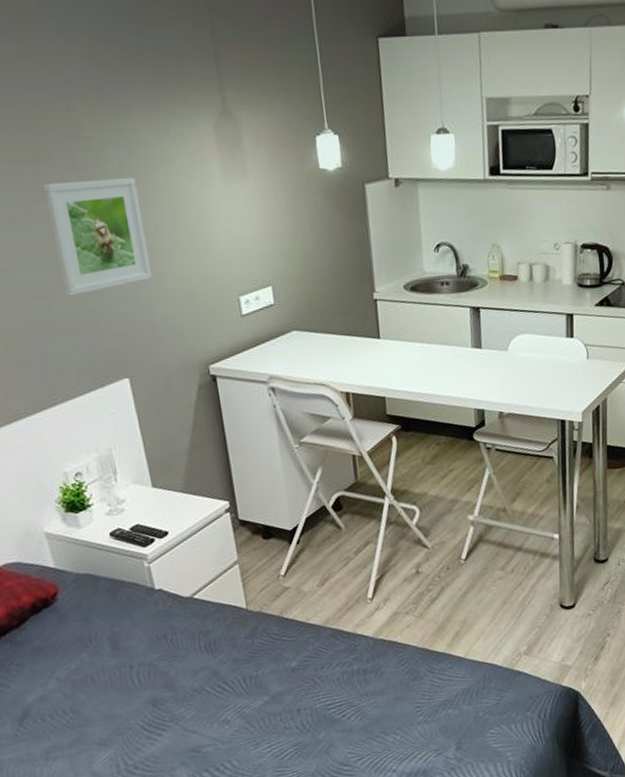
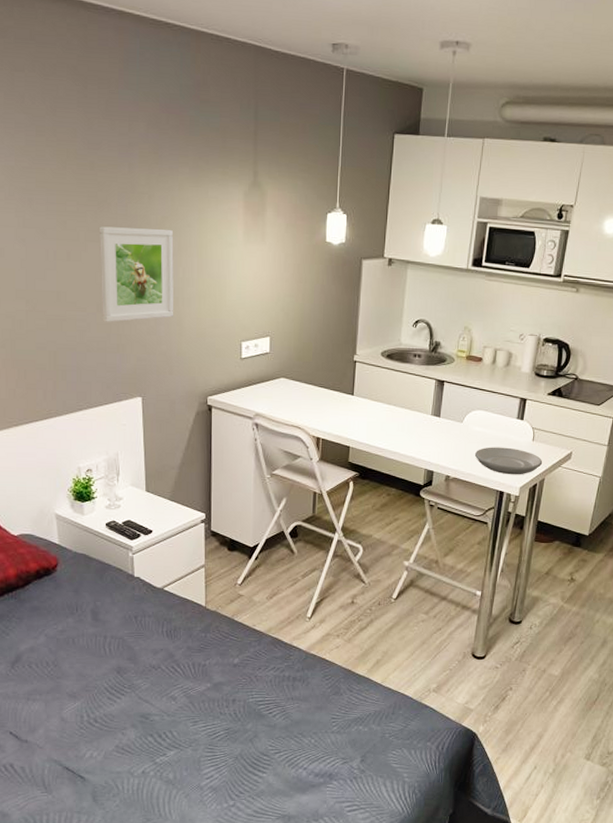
plate: none [526,370,602,401] -> present [474,447,543,475]

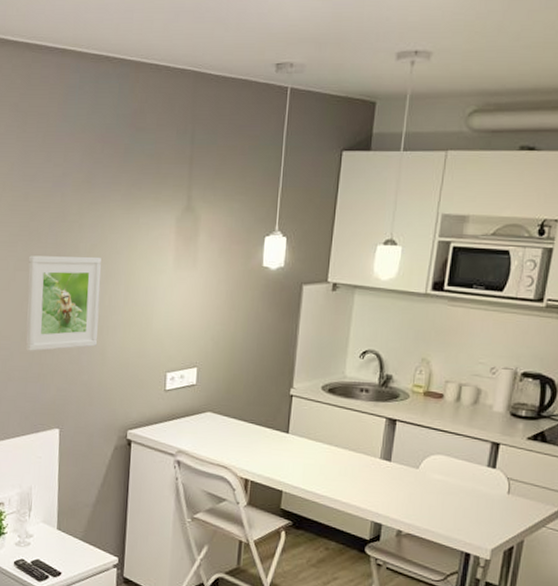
plate: present [474,447,543,475] -> none [433,498,521,535]

